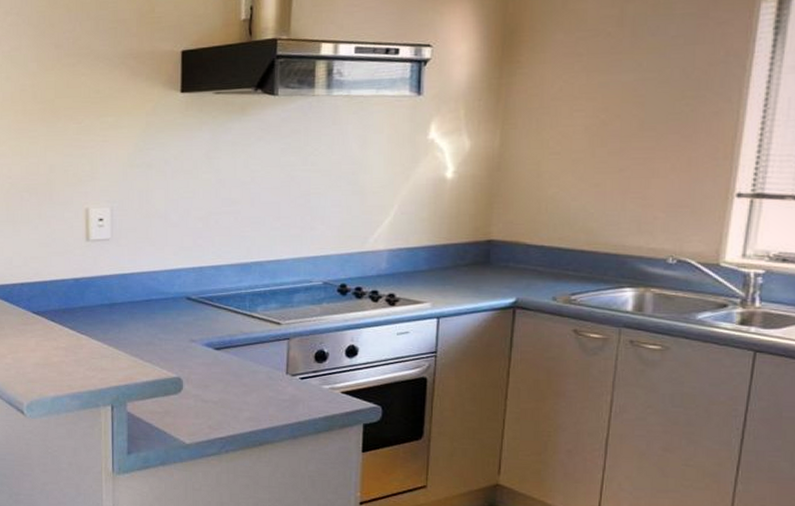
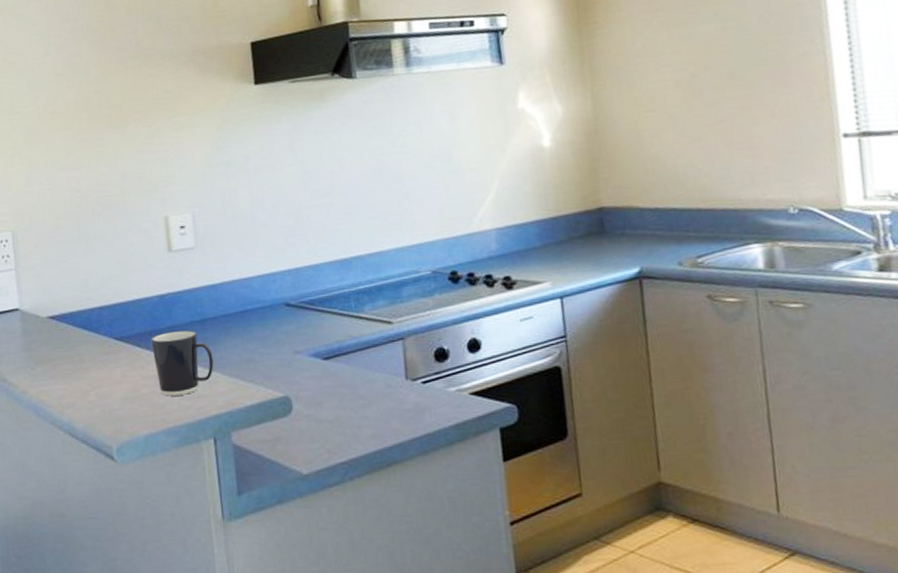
mug: none [64,311,117,367] -> present [151,330,214,396]

